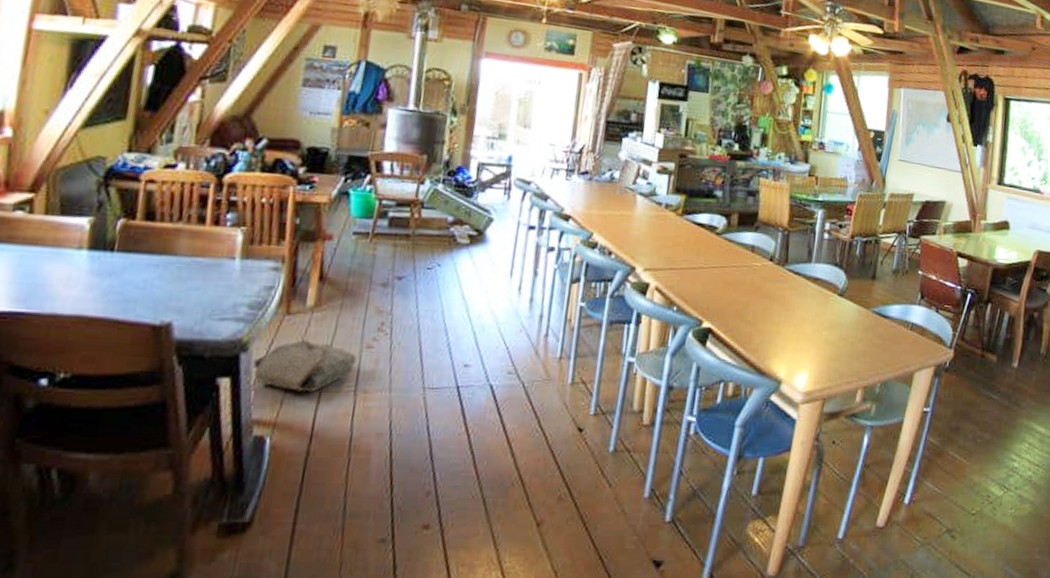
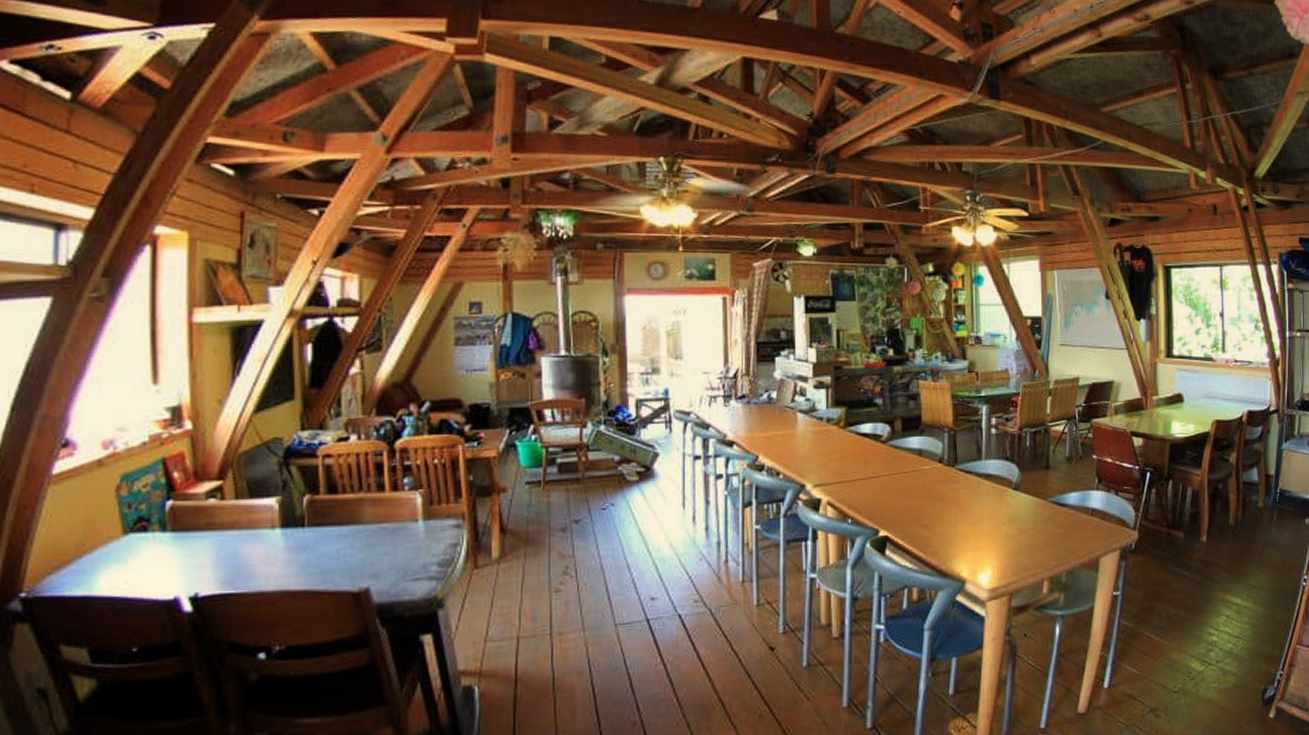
bag: present [253,340,356,392] -> none [451,590,547,640]

